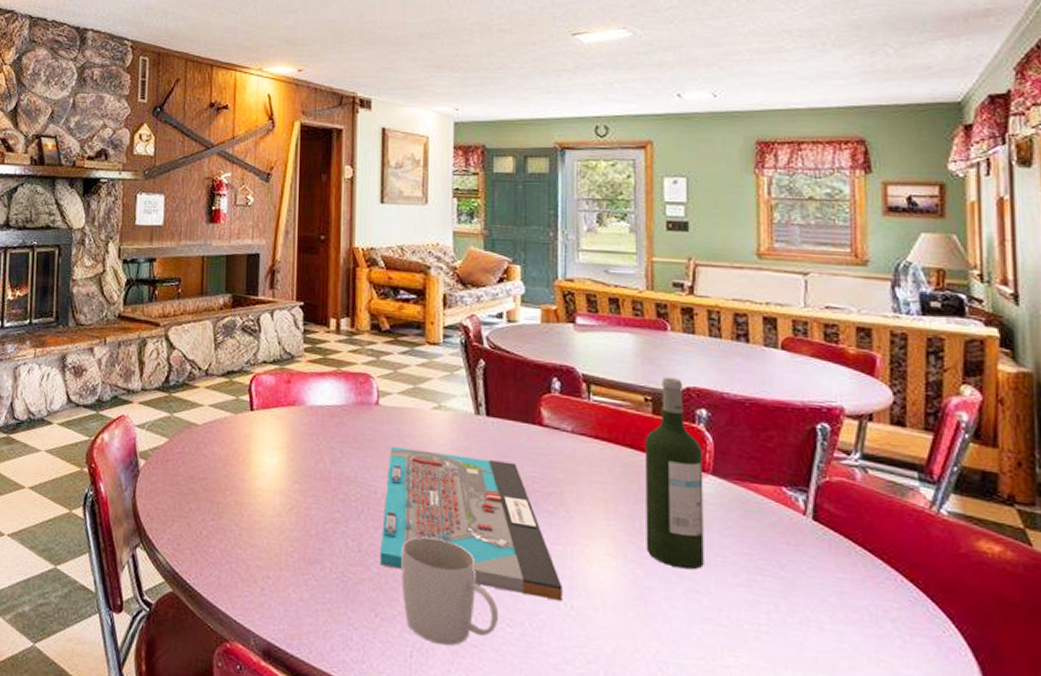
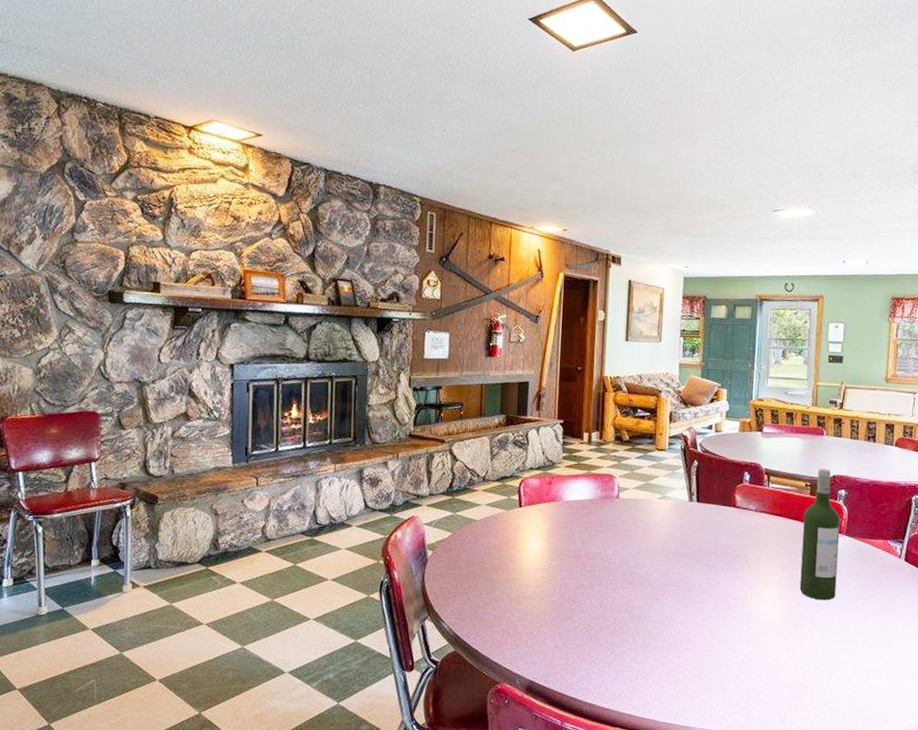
board game: present [380,445,562,602] -> none [616,528,743,630]
mug: present [401,536,499,646] -> none [631,592,699,669]

